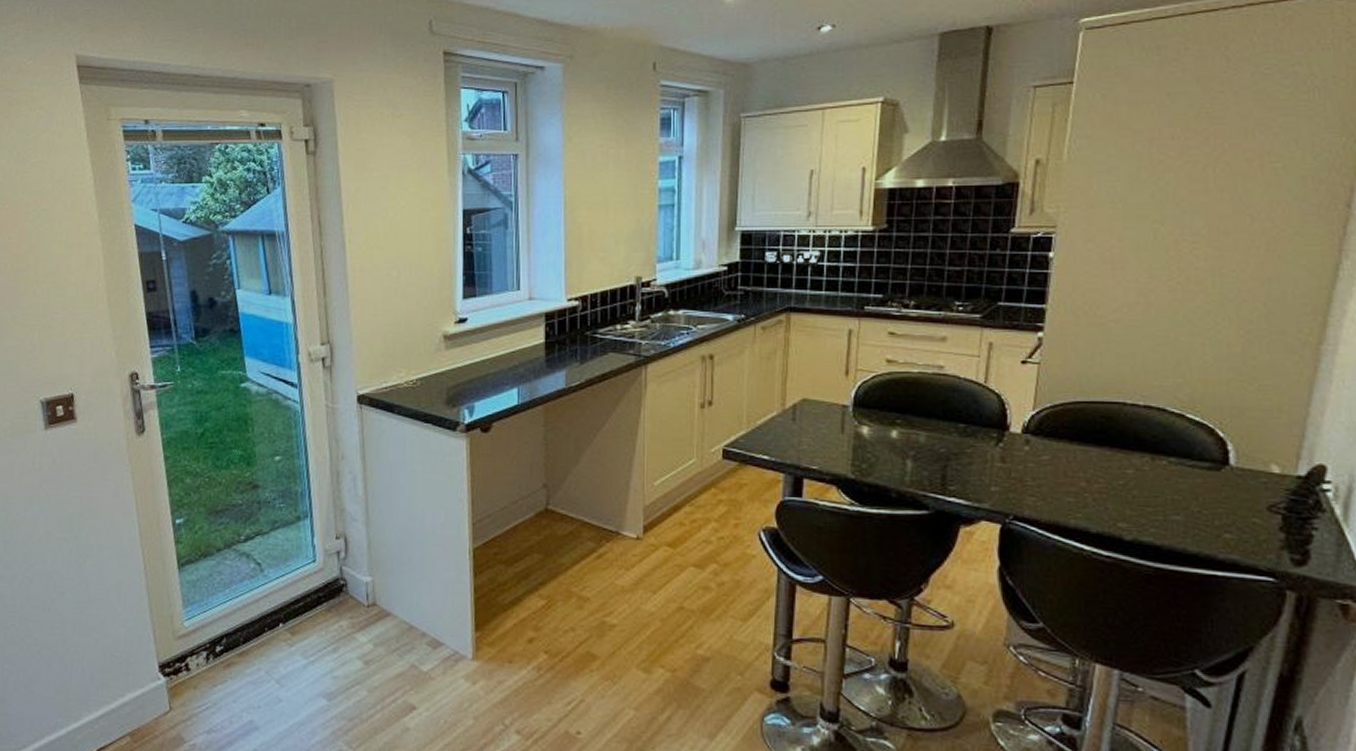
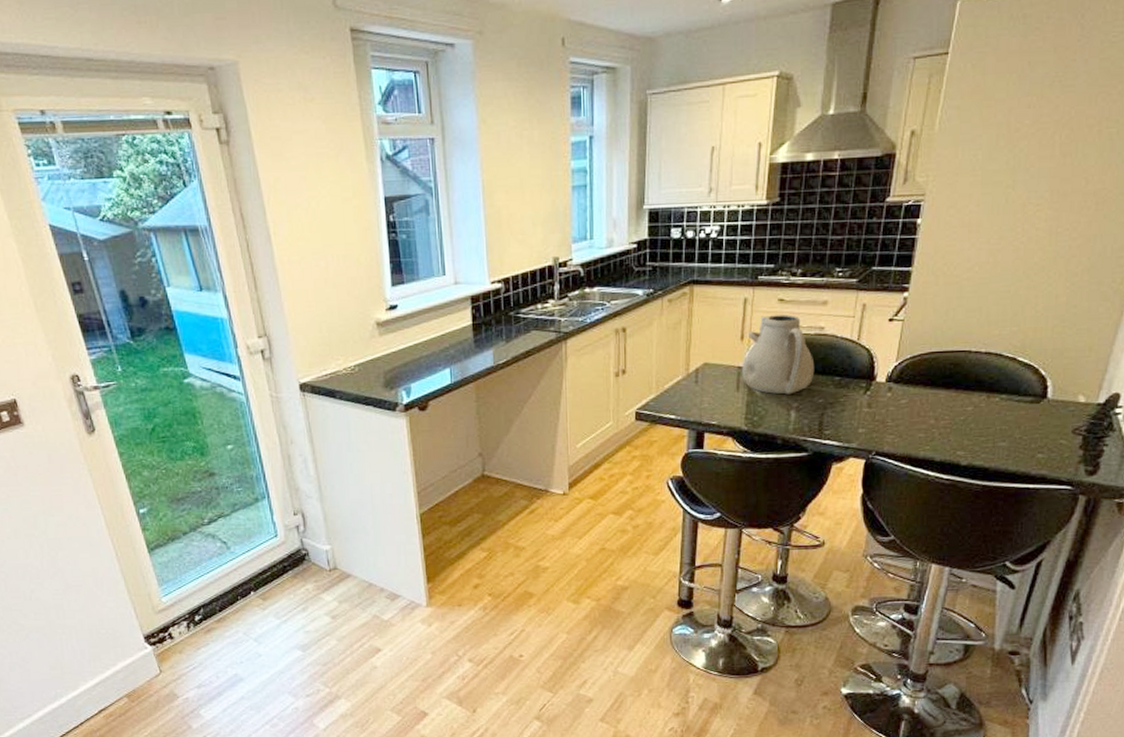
teapot: none [847,350,934,441] -> present [742,314,815,395]

